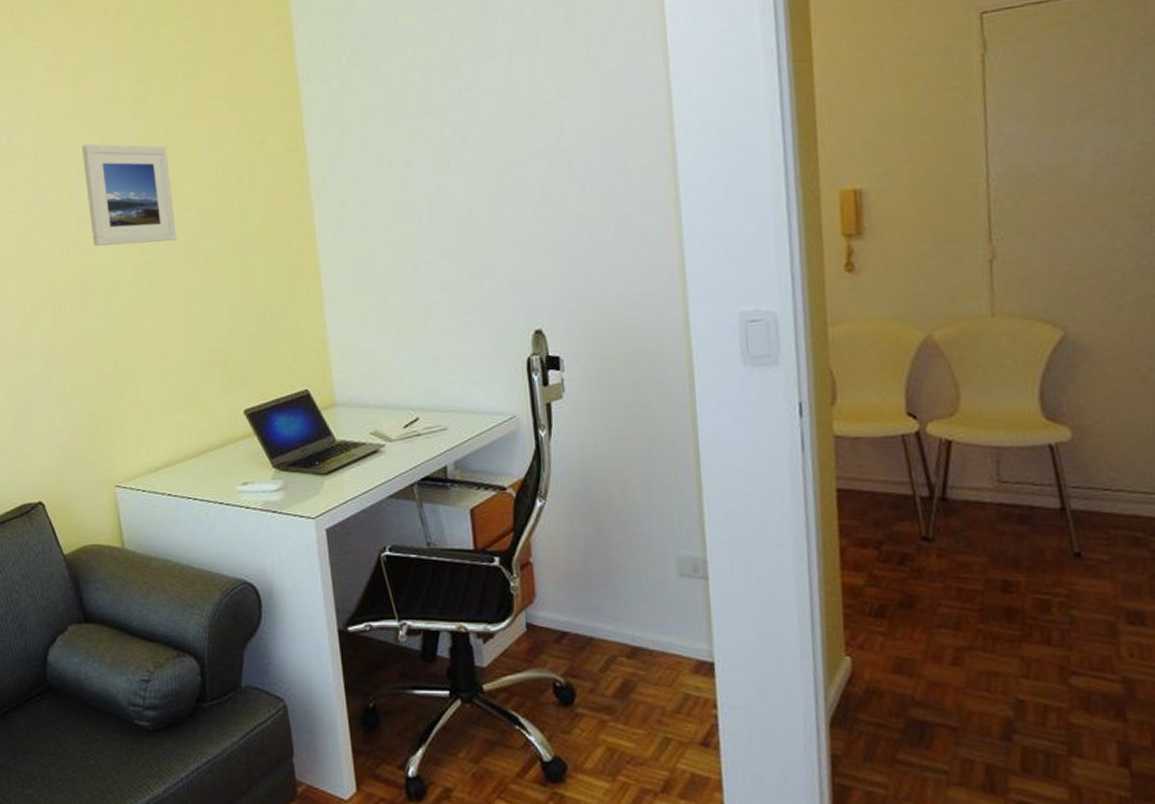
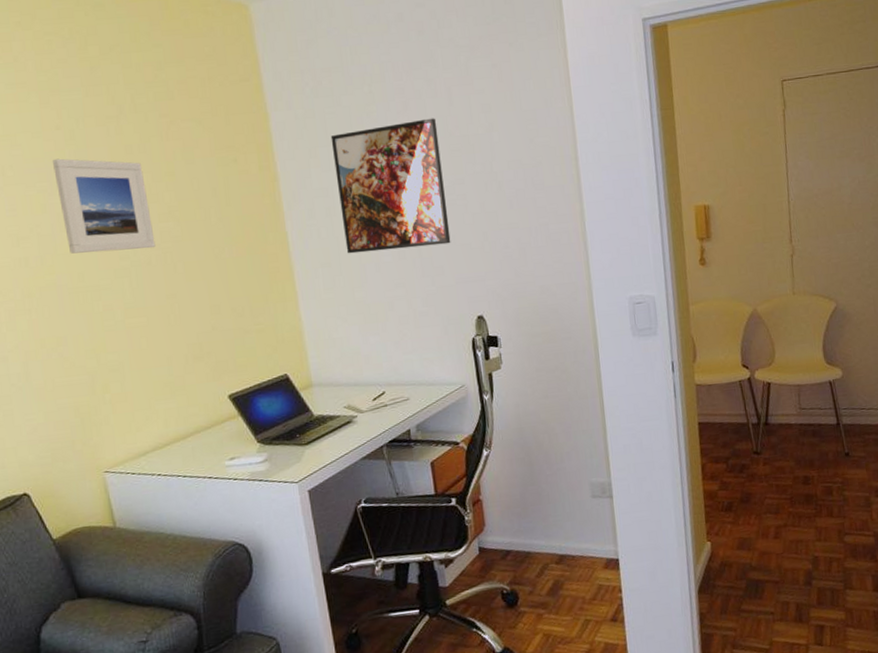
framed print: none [367,84,505,250] -> present [330,118,451,254]

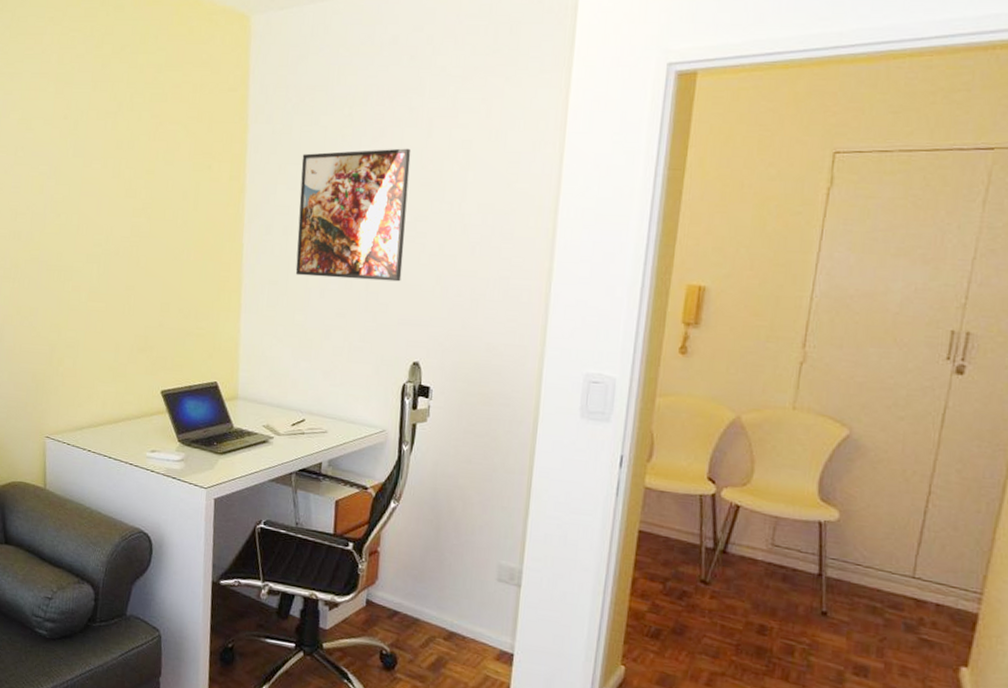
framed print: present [53,158,156,254] -> none [54,145,128,240]

